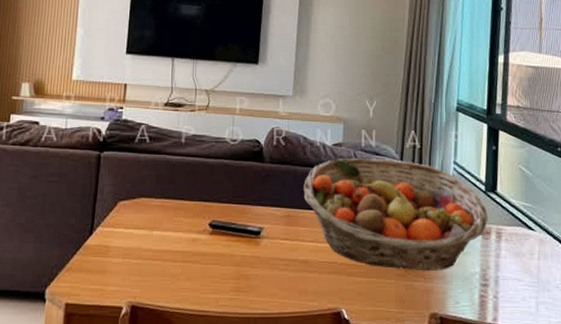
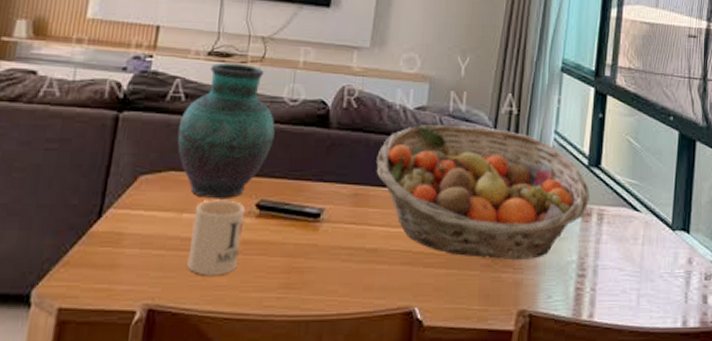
vase: none [145,111,220,220] -> present [177,62,275,200]
mug: none [159,220,201,280] -> present [187,199,246,276]

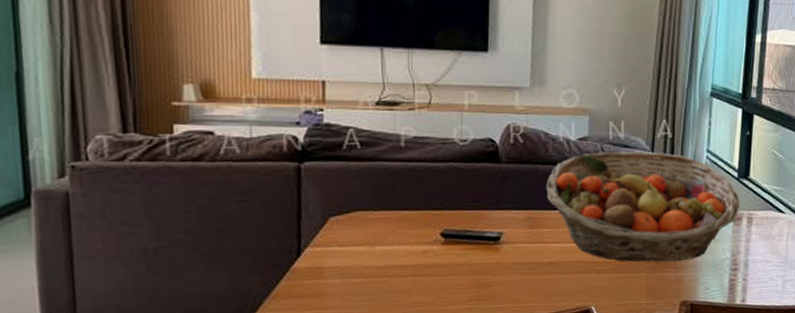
vase: present [177,62,275,200] -> none [358,110,450,232]
mug: present [187,199,246,276] -> none [384,232,432,296]

